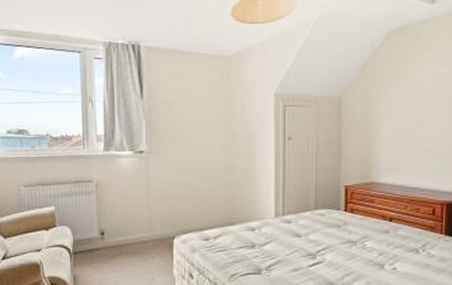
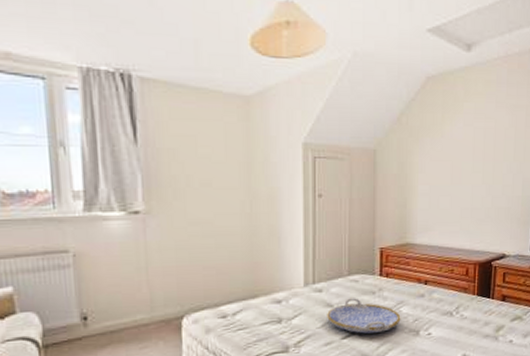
serving tray: none [295,230,366,263] -> present [327,298,401,334]

